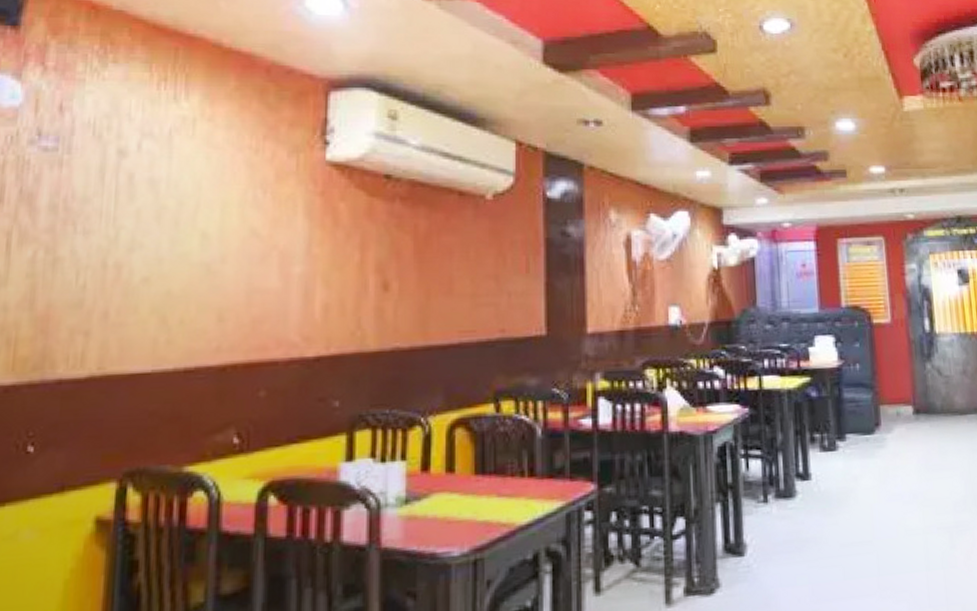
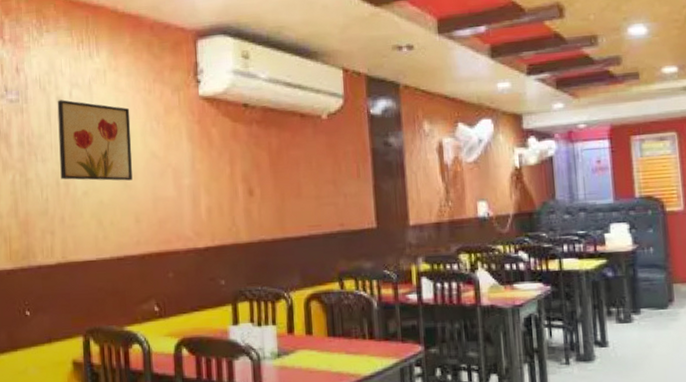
wall art: none [110,153,226,265] -> present [57,100,132,181]

